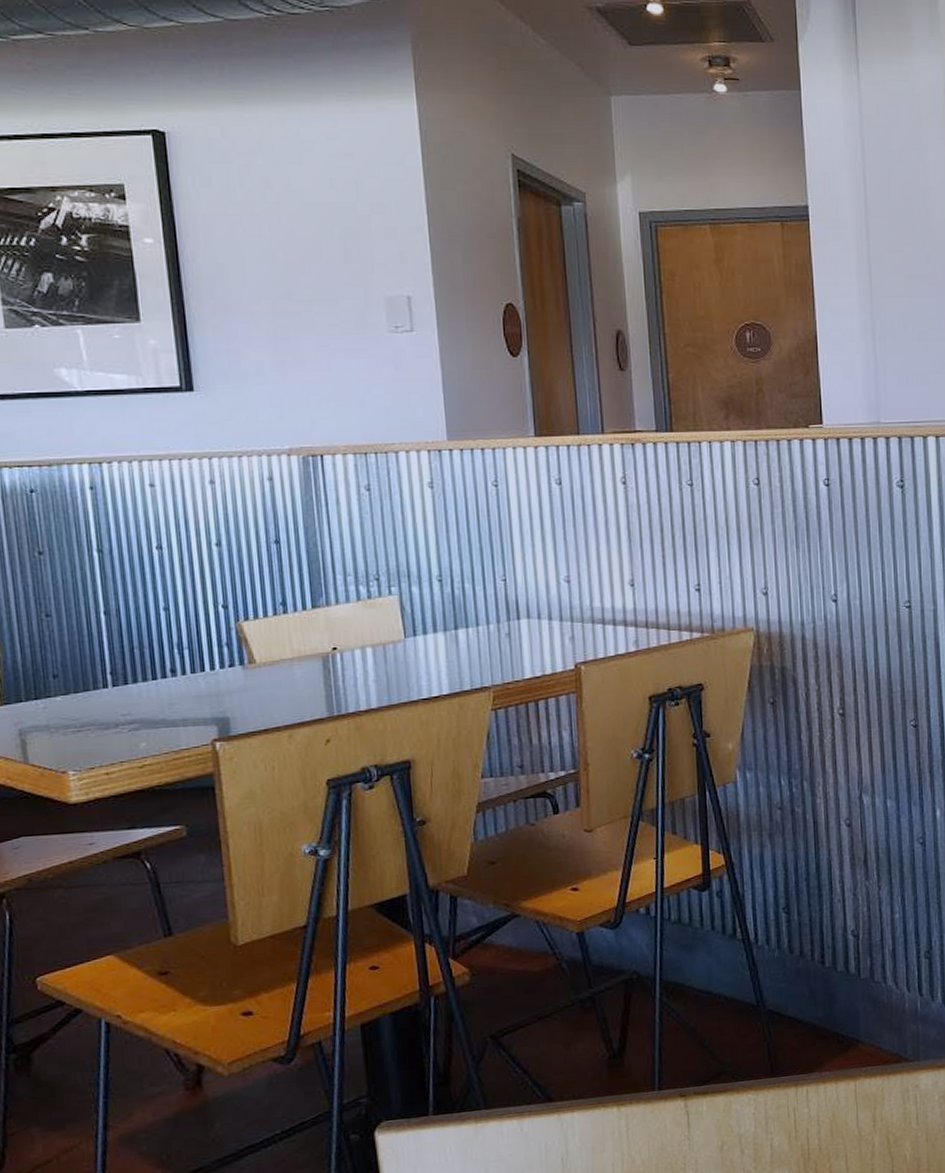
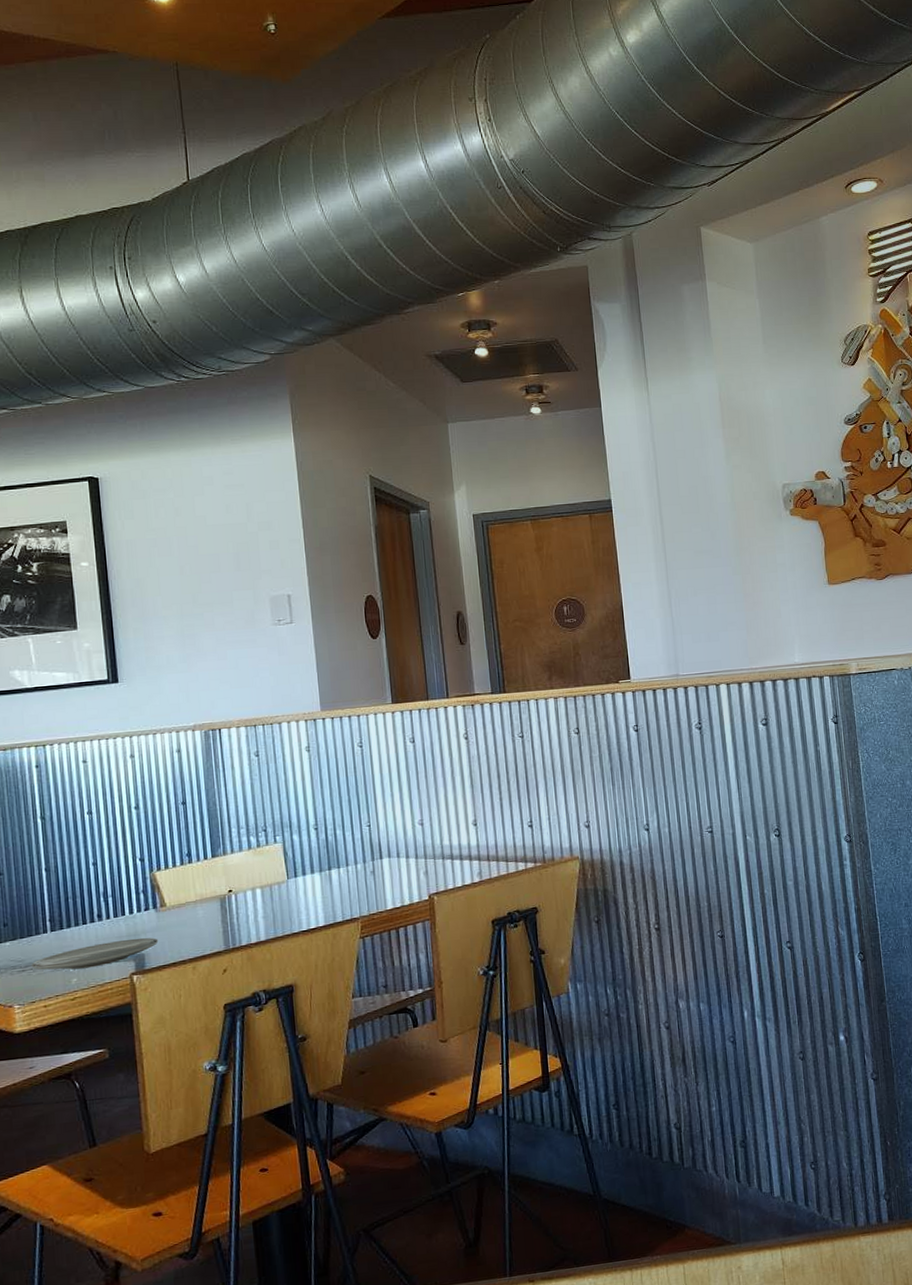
plate: none [88,698,247,733] -> present [31,937,159,971]

